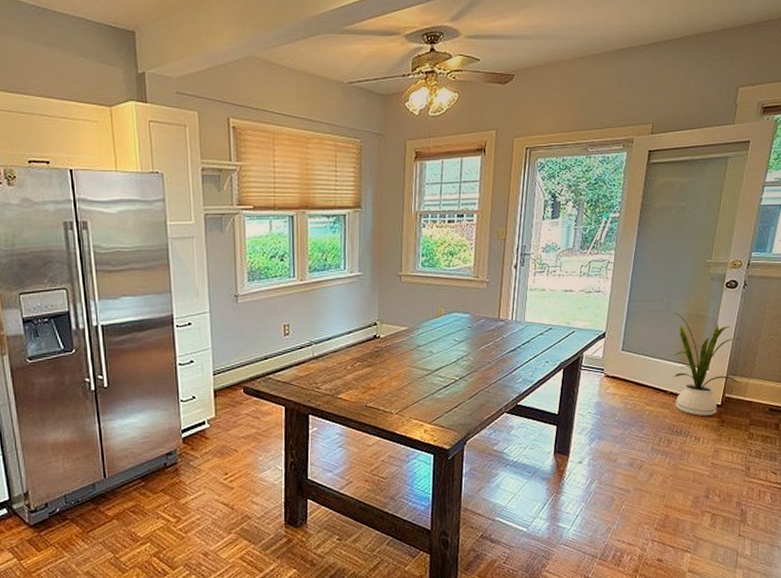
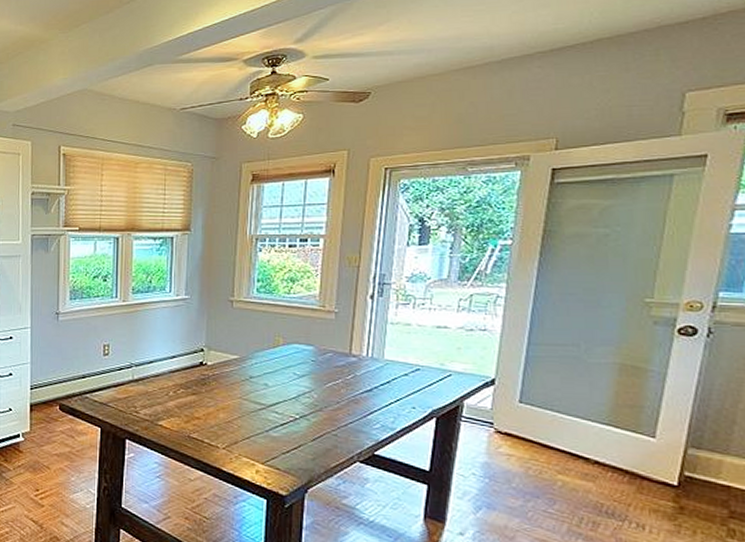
house plant: present [668,310,740,417] -> none [587,358,707,498]

